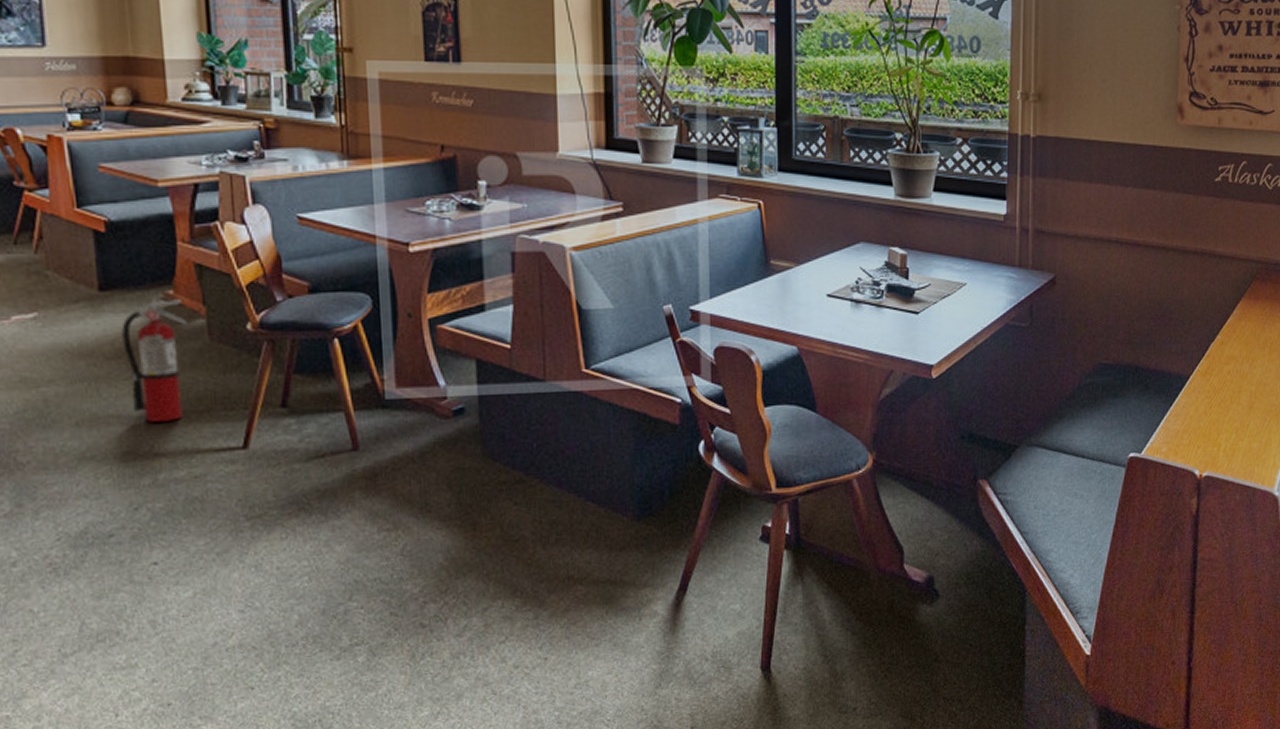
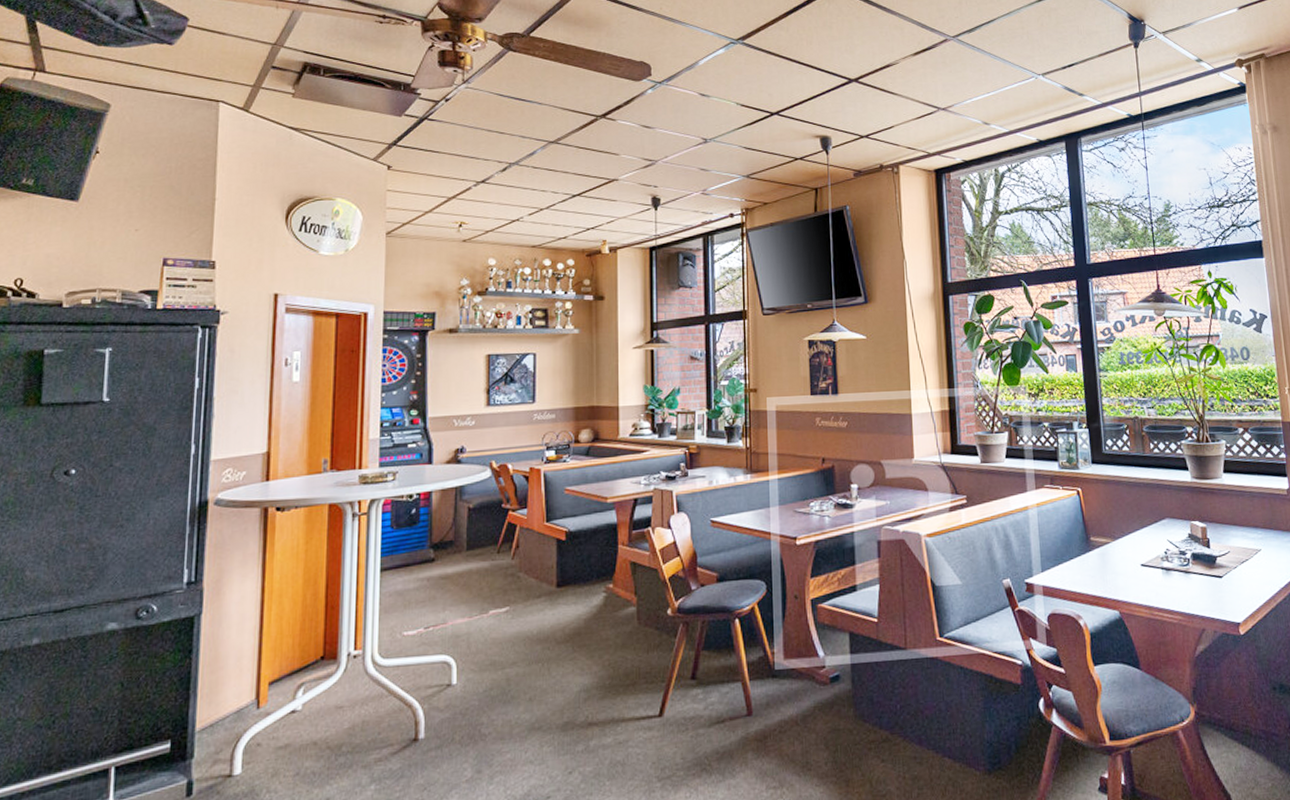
fire extinguisher: present [121,296,187,422] -> none [571,590,622,696]

